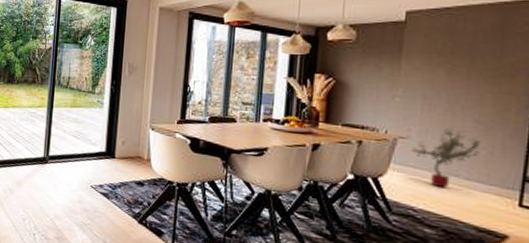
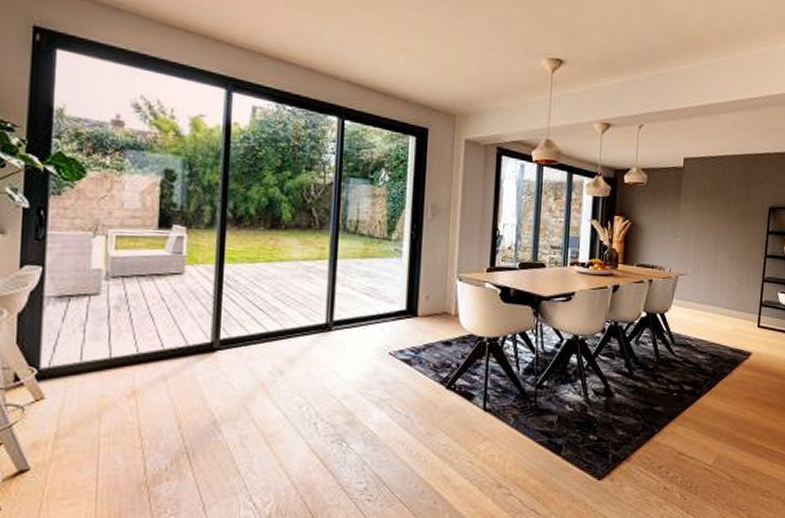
potted tree: present [411,128,481,189] -> none [688,264,734,318]

